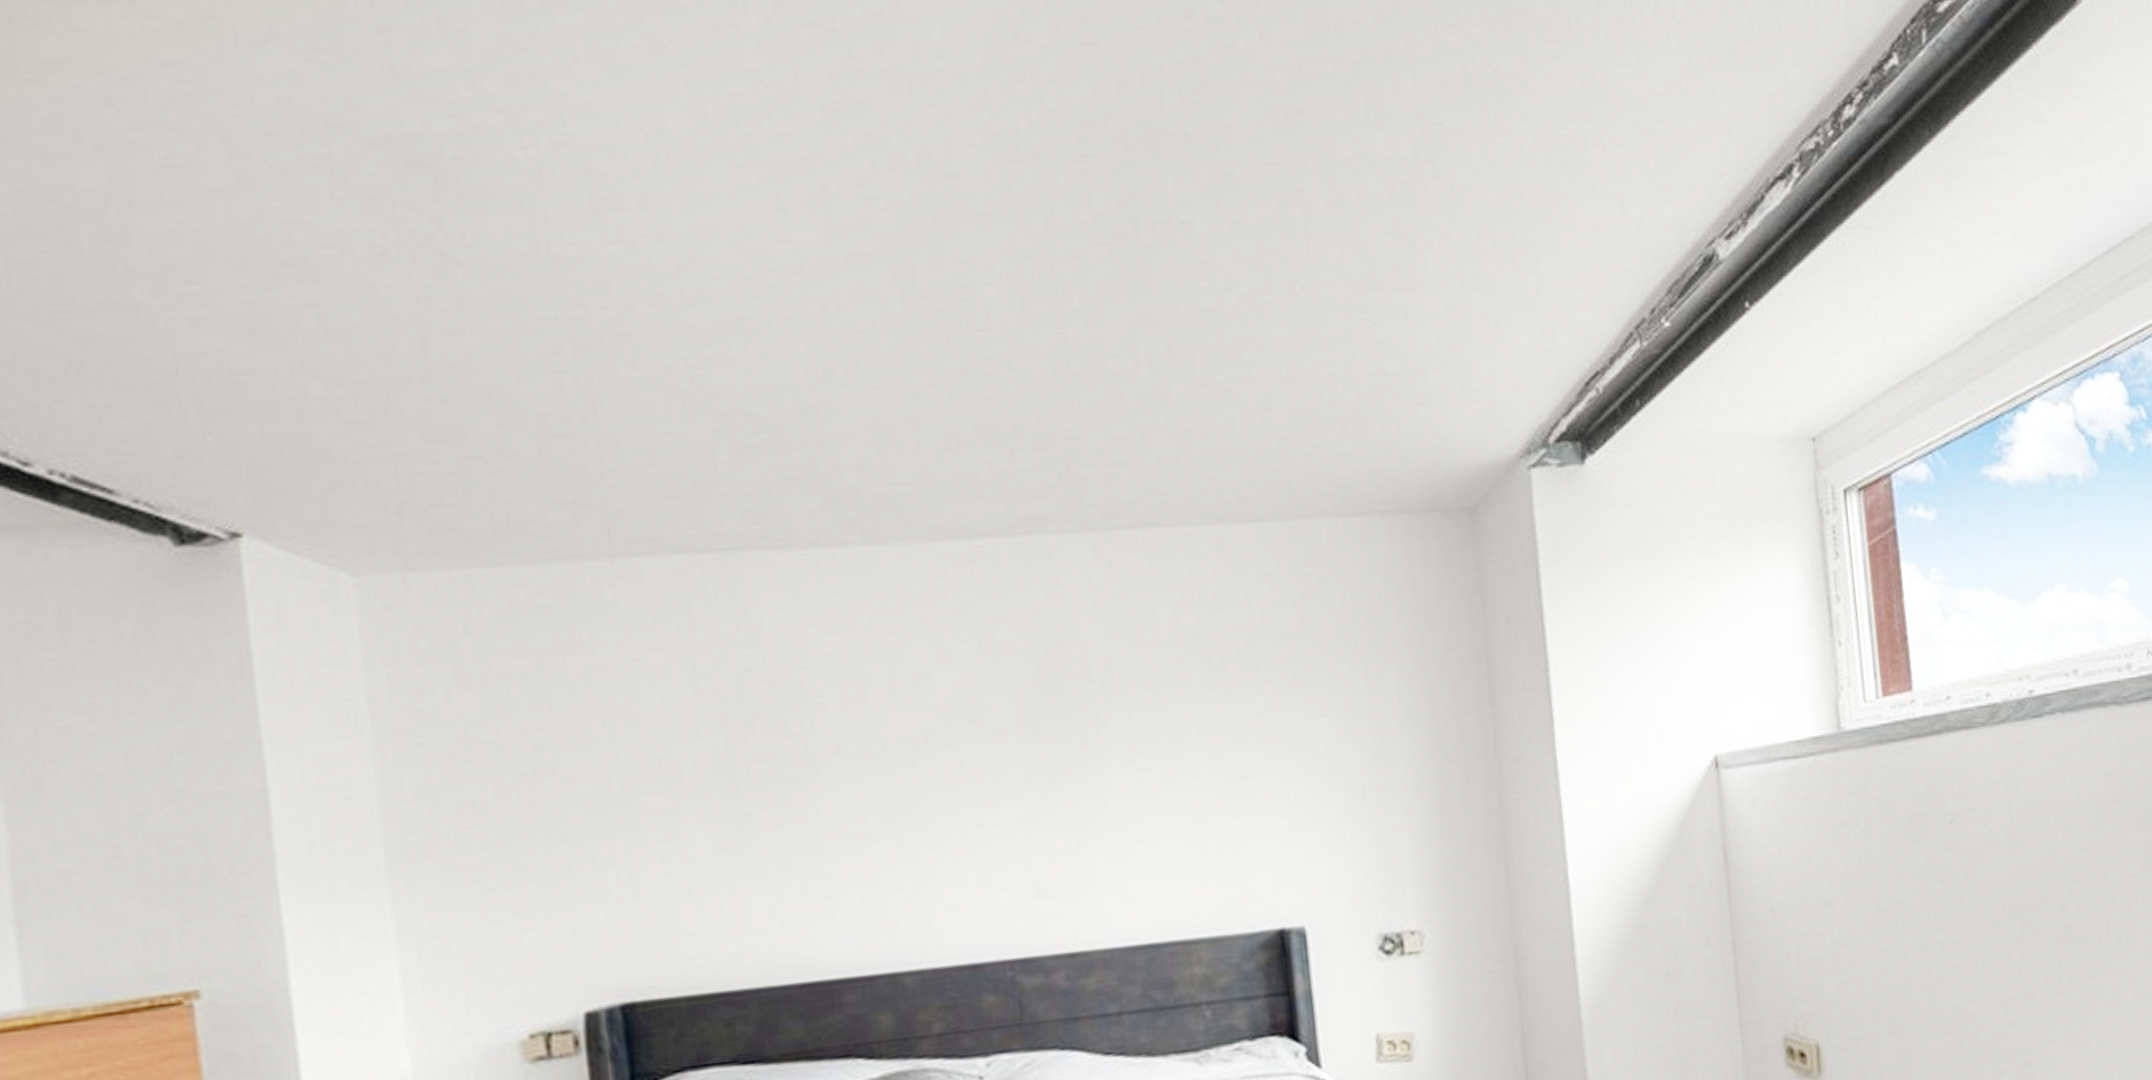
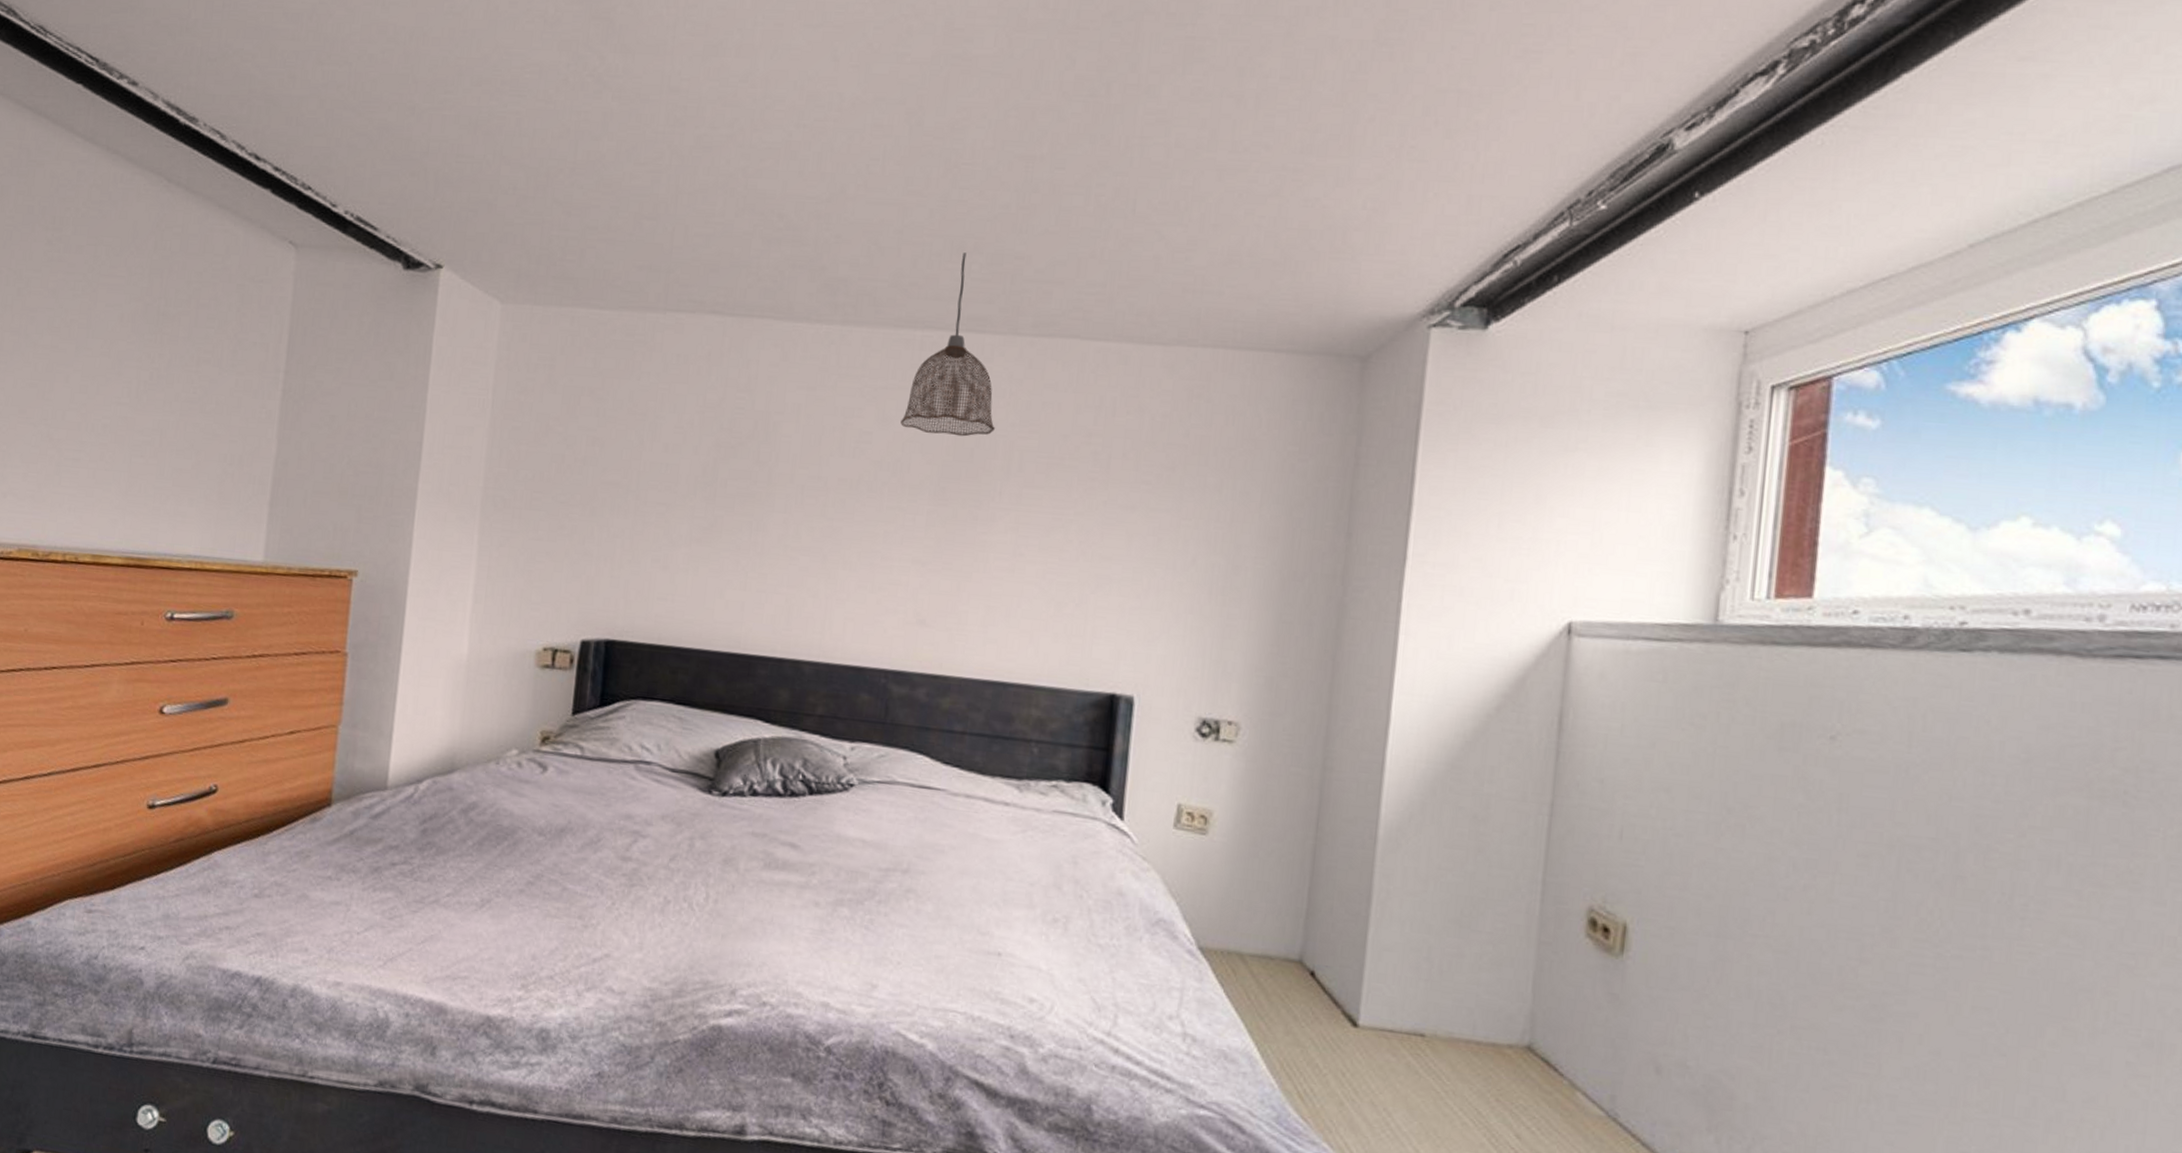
pendant lamp: none [965,438,1083,665] -> present [900,252,995,437]

